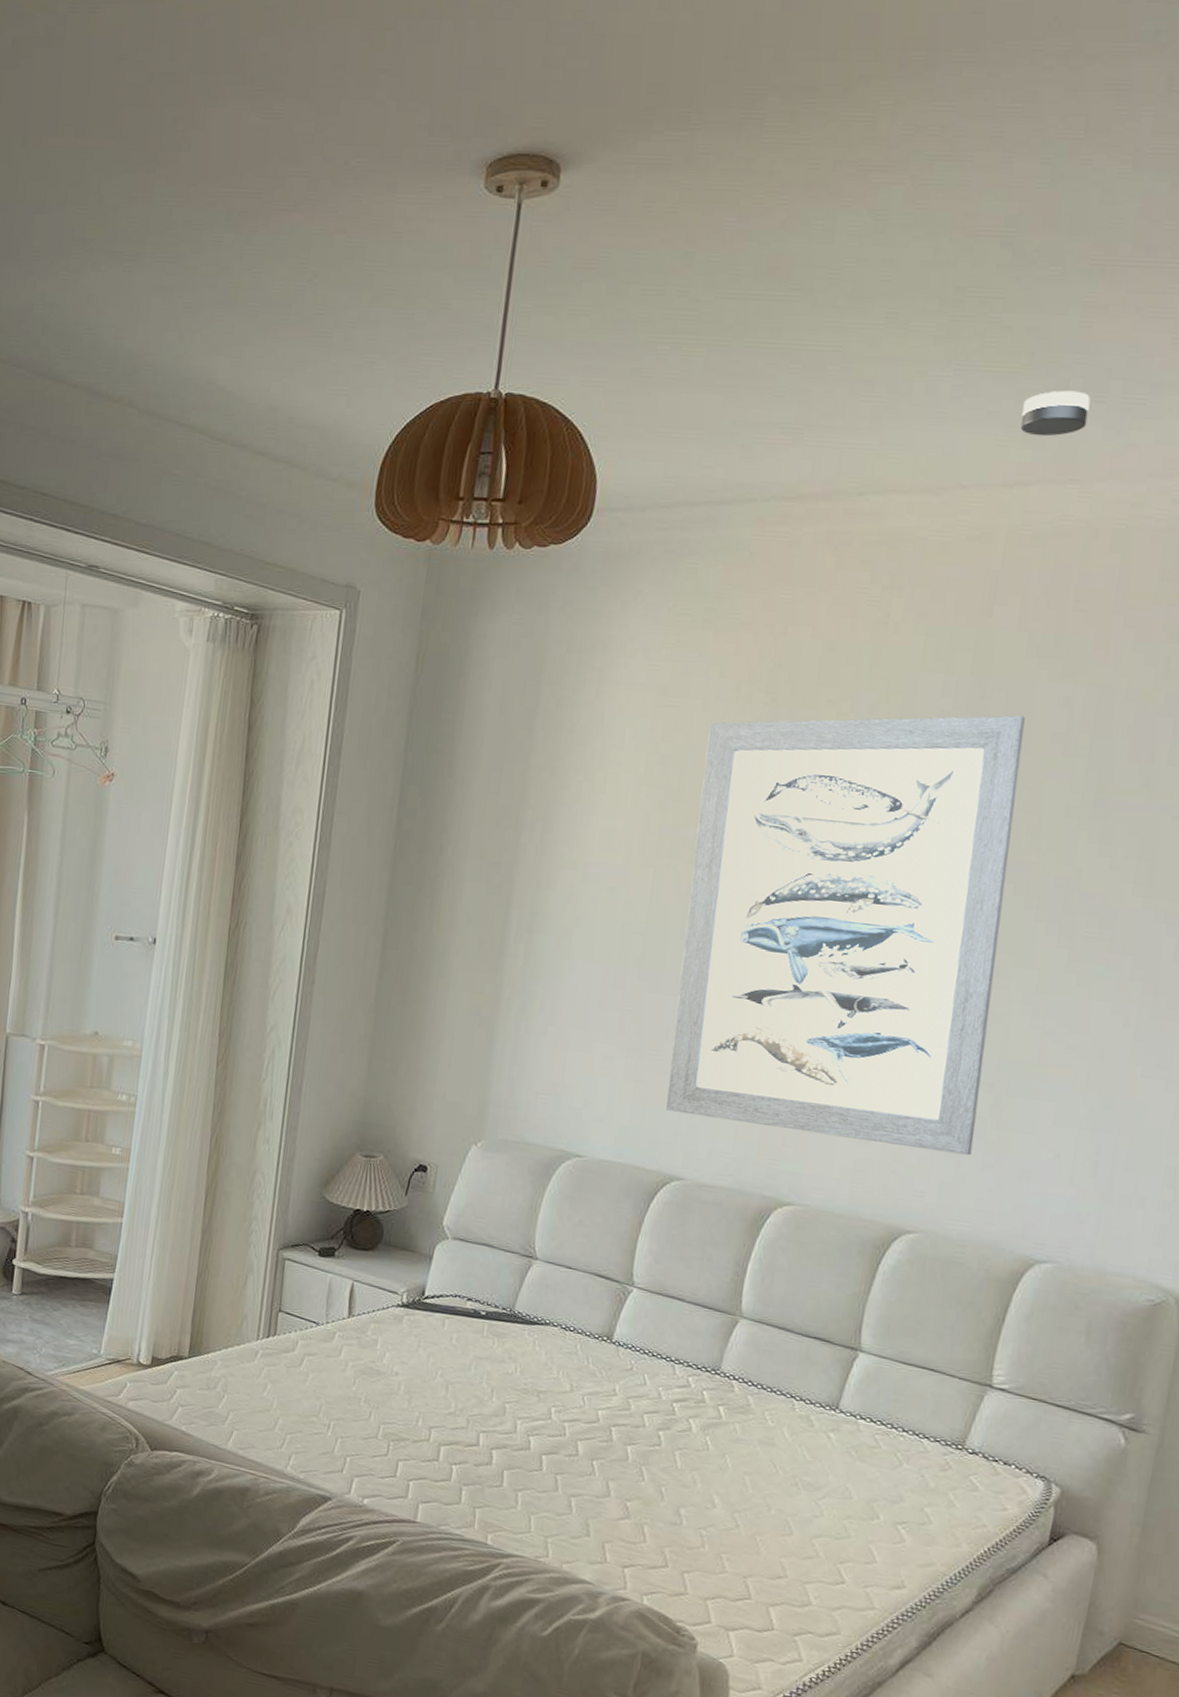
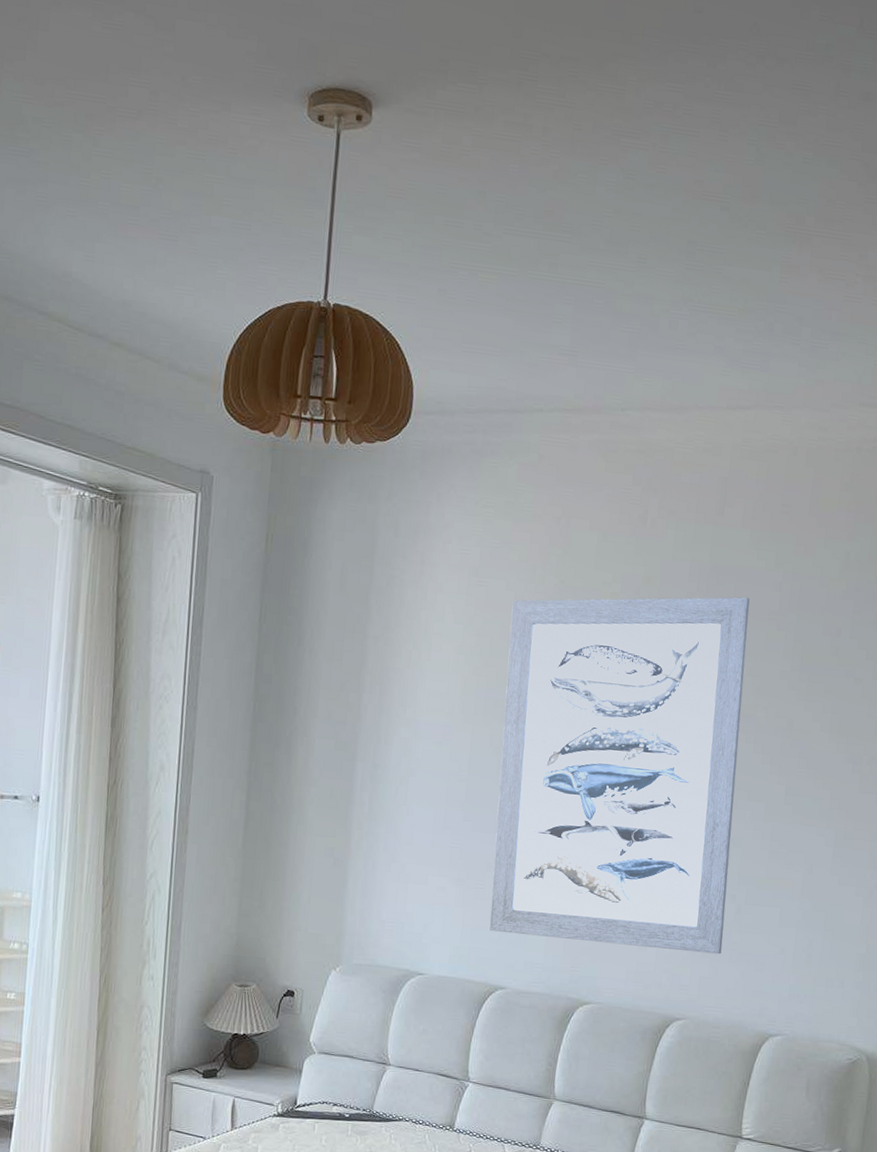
smoke detector: present [1020,390,1091,437] -> none [739,332,789,370]

